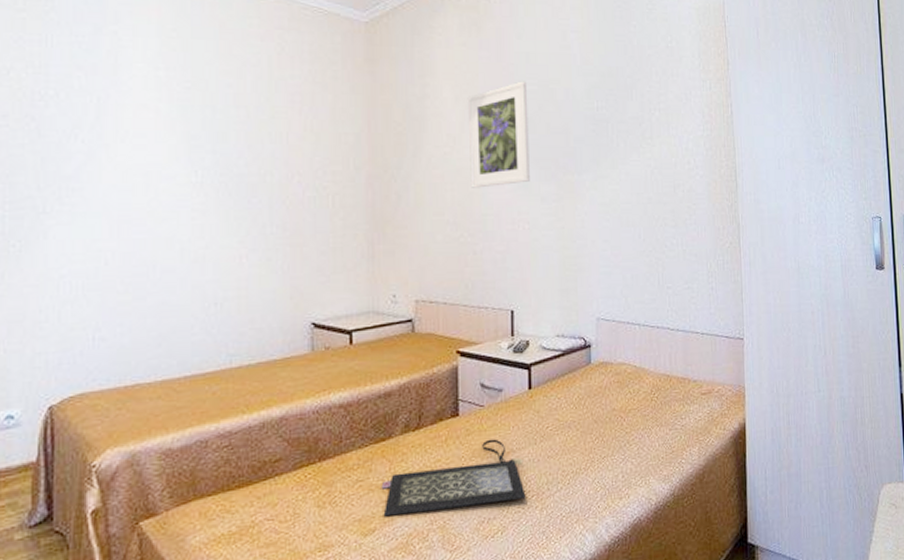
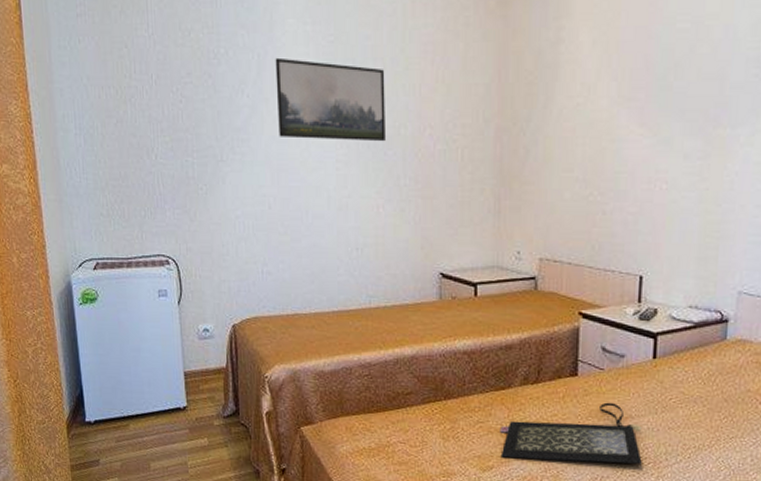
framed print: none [119,102,249,190] -> present [275,57,385,142]
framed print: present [467,81,530,188] -> none [604,18,678,143]

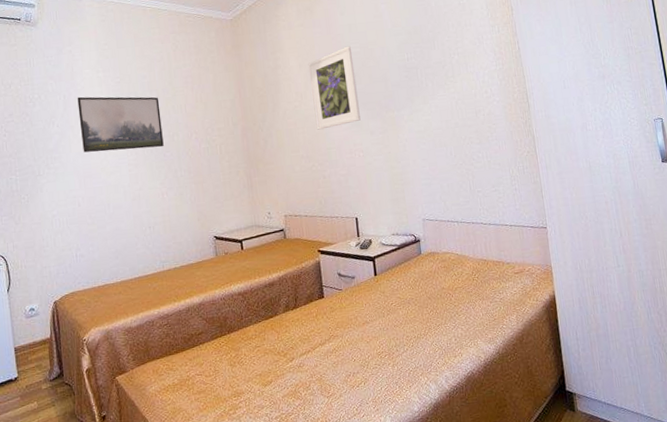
clutch bag: present [499,402,642,464] -> none [273,314,380,372]
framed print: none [604,18,678,143] -> present [308,46,361,130]

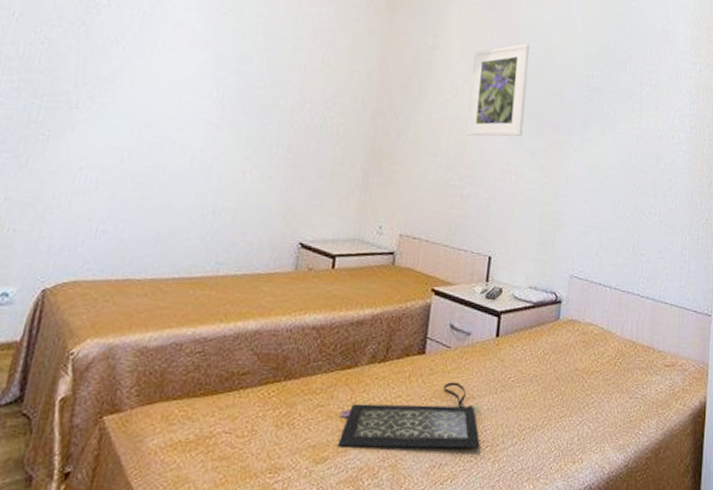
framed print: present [77,96,164,153] -> none [149,17,274,110]
clutch bag: none [273,314,380,372] -> present [337,382,482,449]

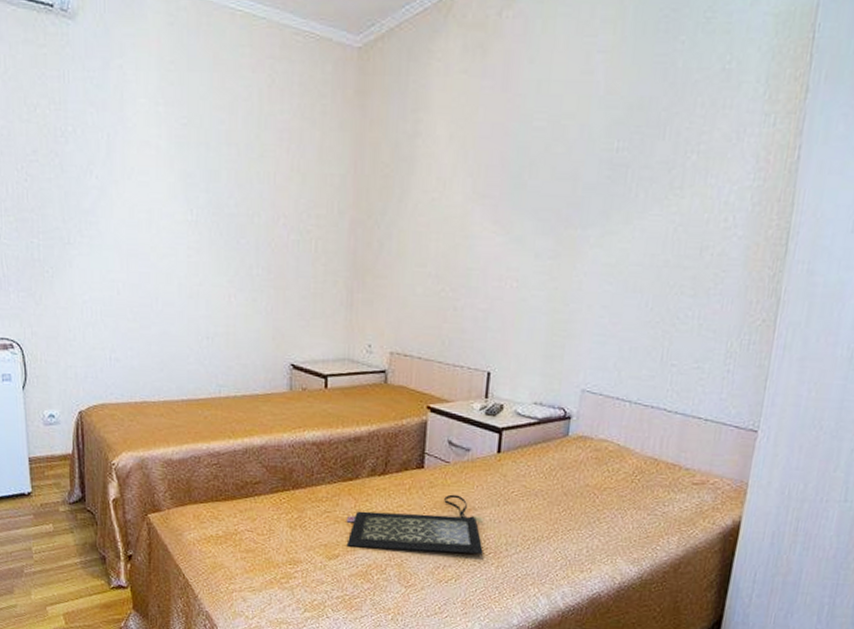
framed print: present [466,43,530,137] -> none [457,115,534,239]

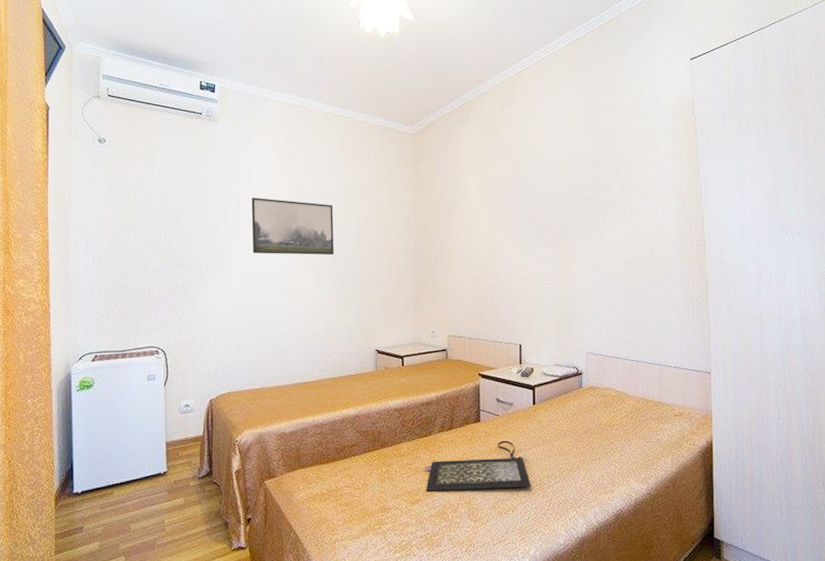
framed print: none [126,138,239,230] -> present [251,197,334,256]

